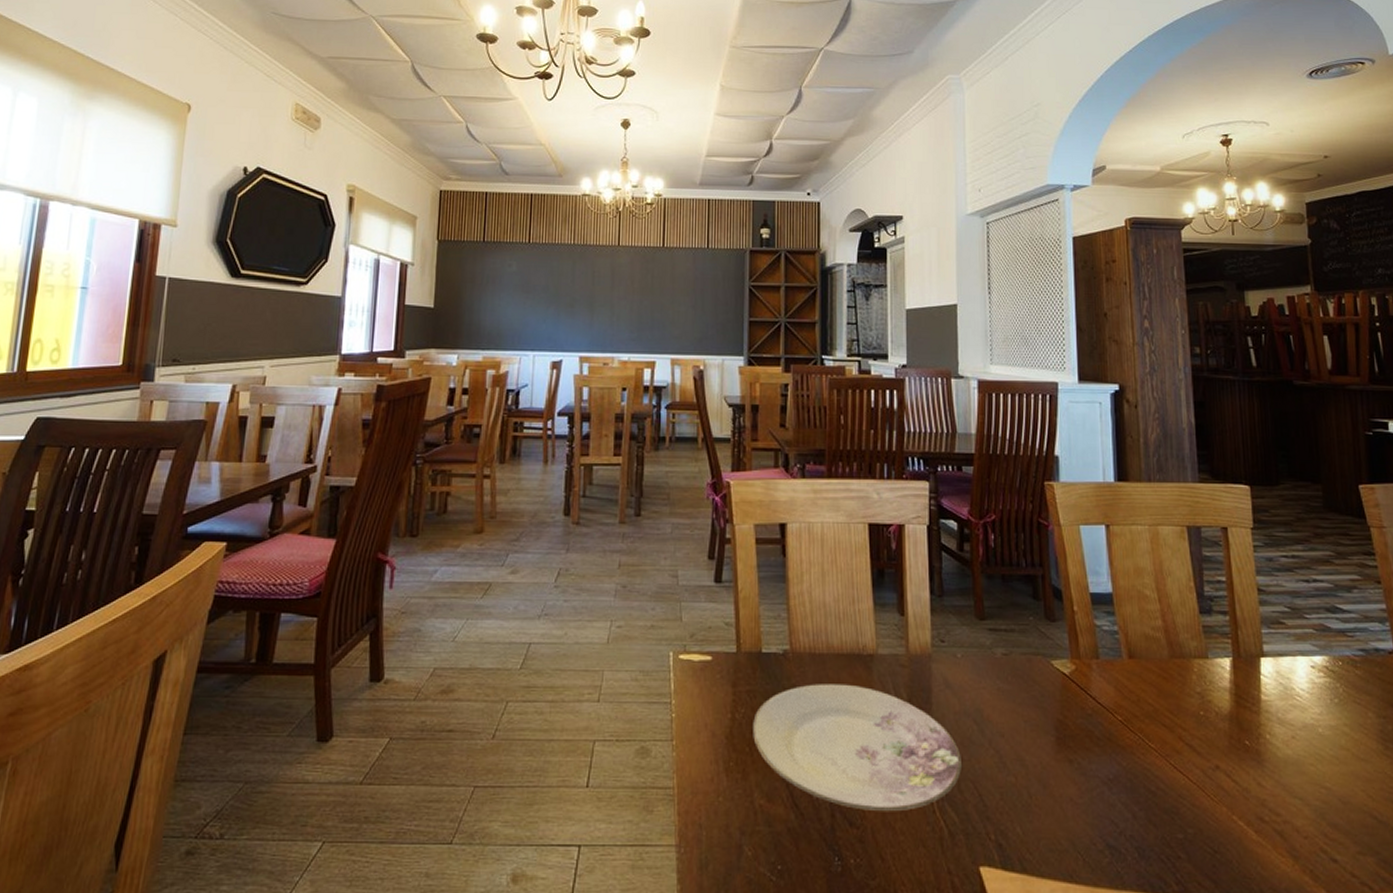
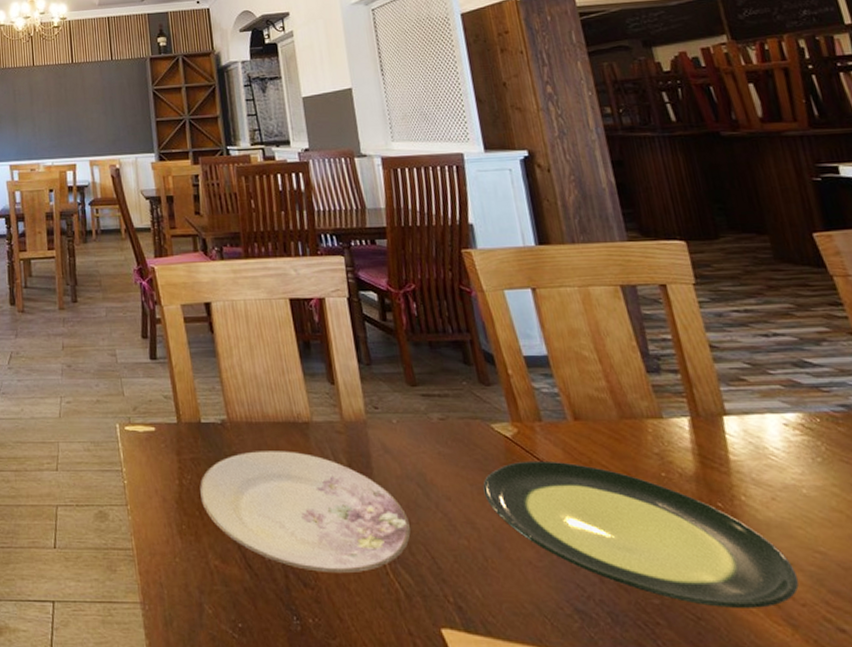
plate: none [1036,698,1305,841] -> present [483,460,799,608]

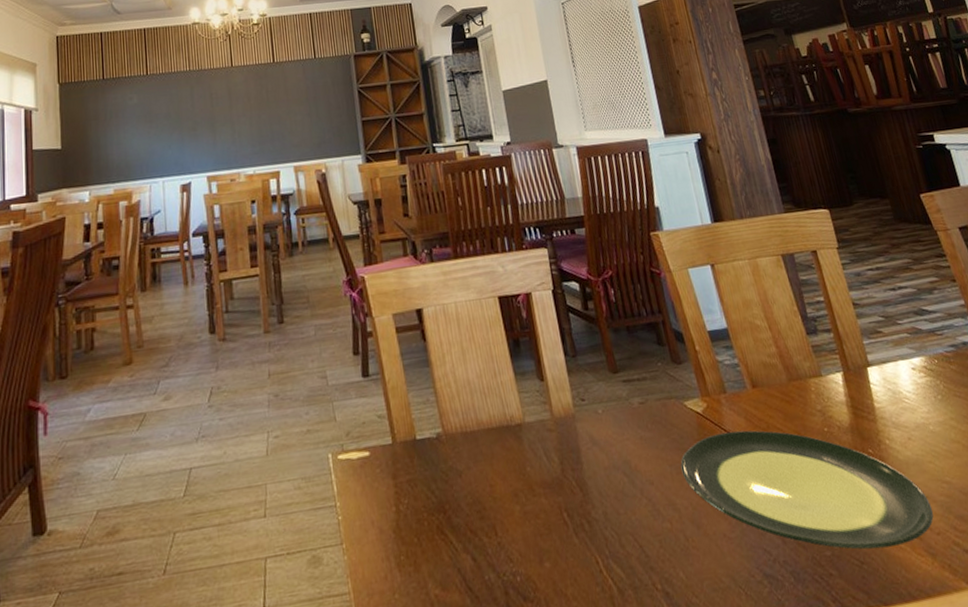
plate: present [200,451,412,572] -> none [417,456,621,582]

